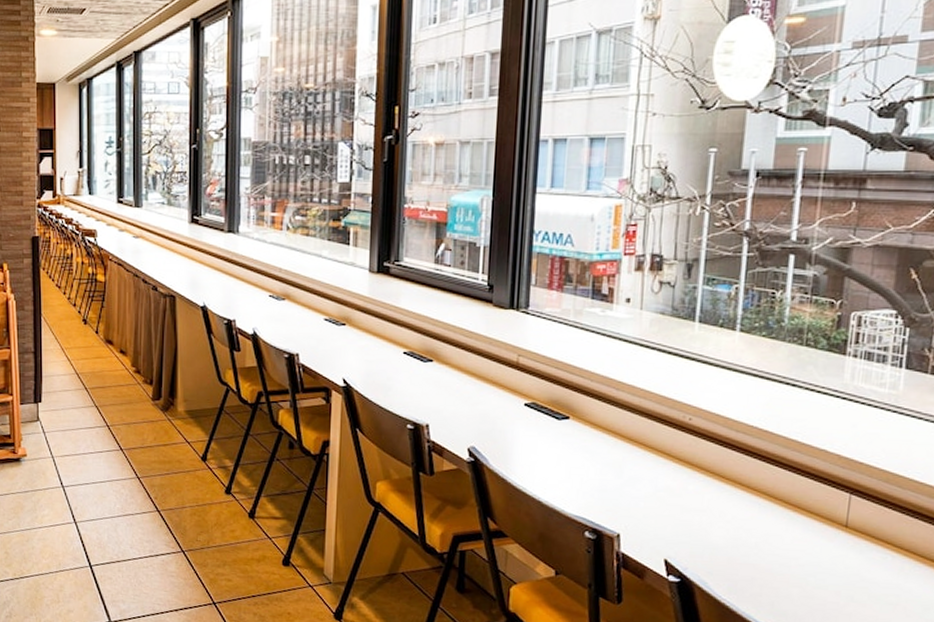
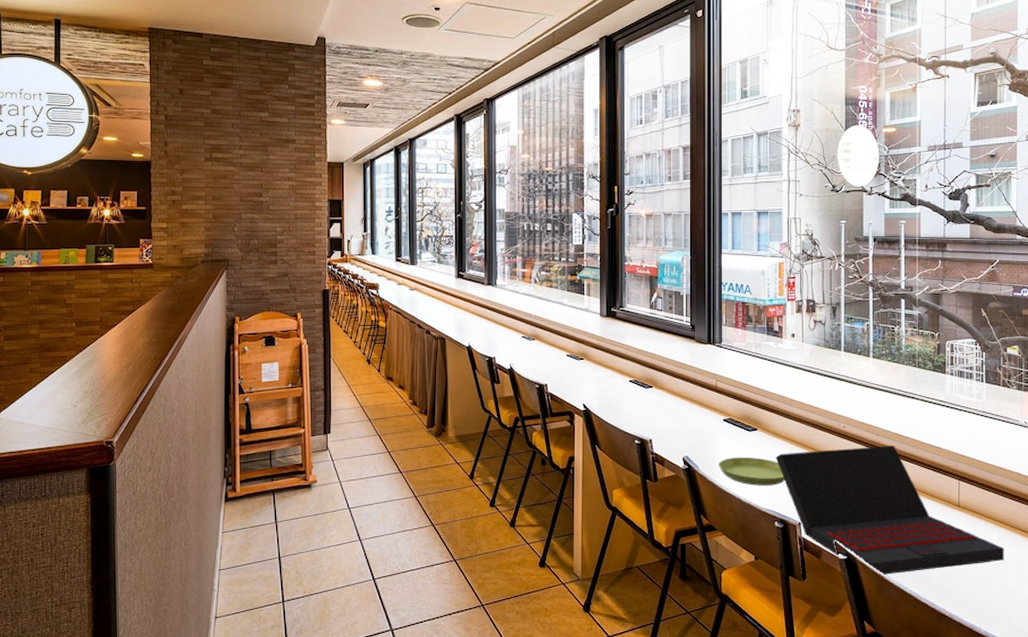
saucer: none [513,450,603,488] -> present [718,457,785,486]
laptop: none [591,445,908,605] -> present [775,446,1005,575]

